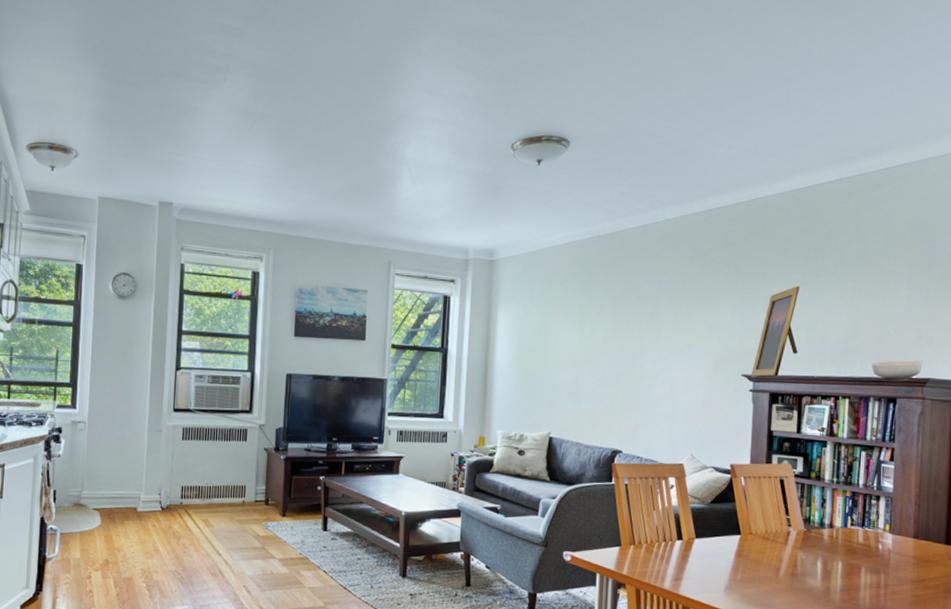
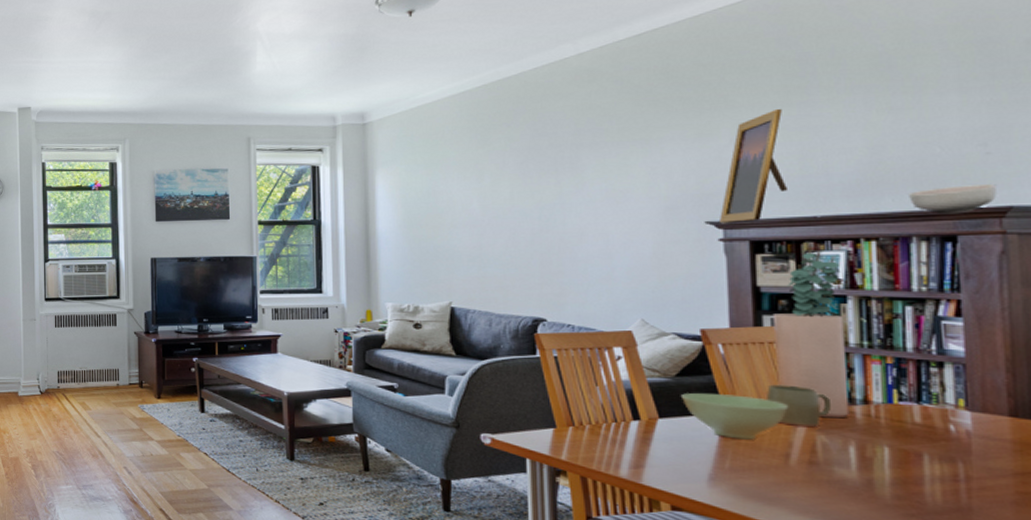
bowl: none [712,517,783,556] -> present [680,393,789,440]
mug: none [769,511,810,546] -> present [767,384,832,427]
vase: none [777,399,825,539] -> present [772,245,850,419]

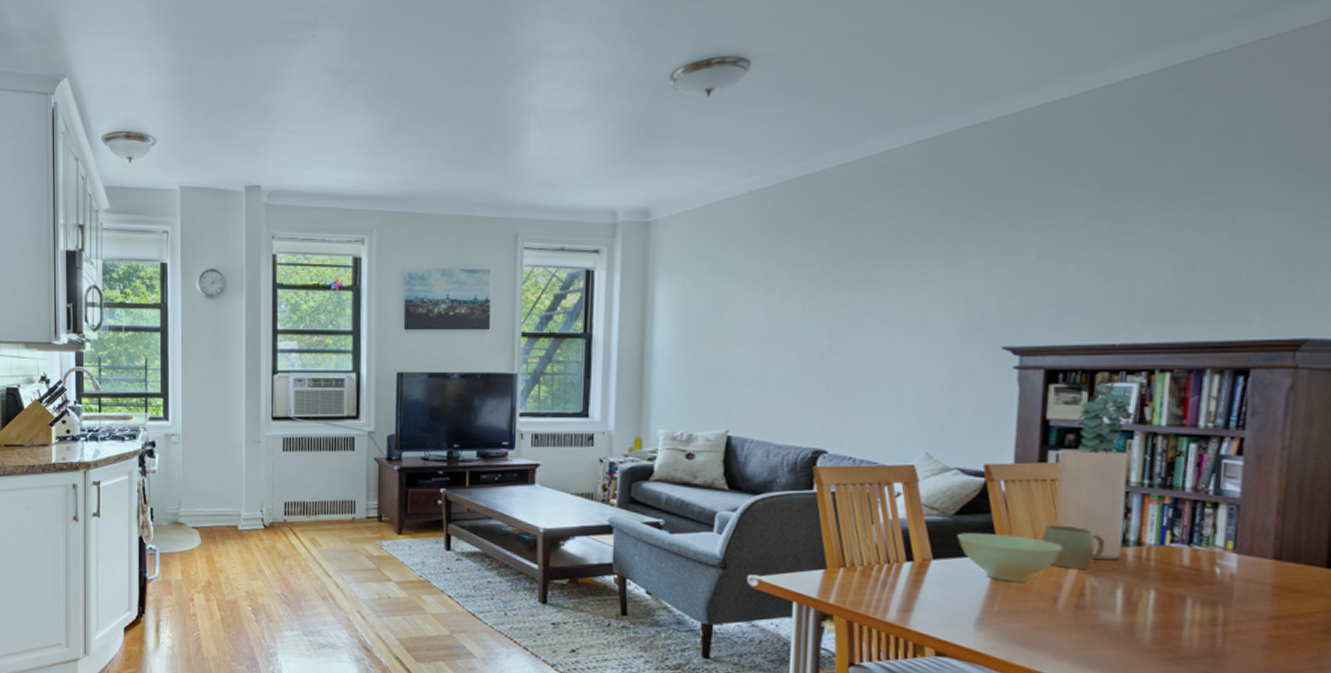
picture frame: present [720,109,787,224] -> none [1017,224,1094,350]
bowl: present [907,184,997,215] -> none [1207,315,1295,346]

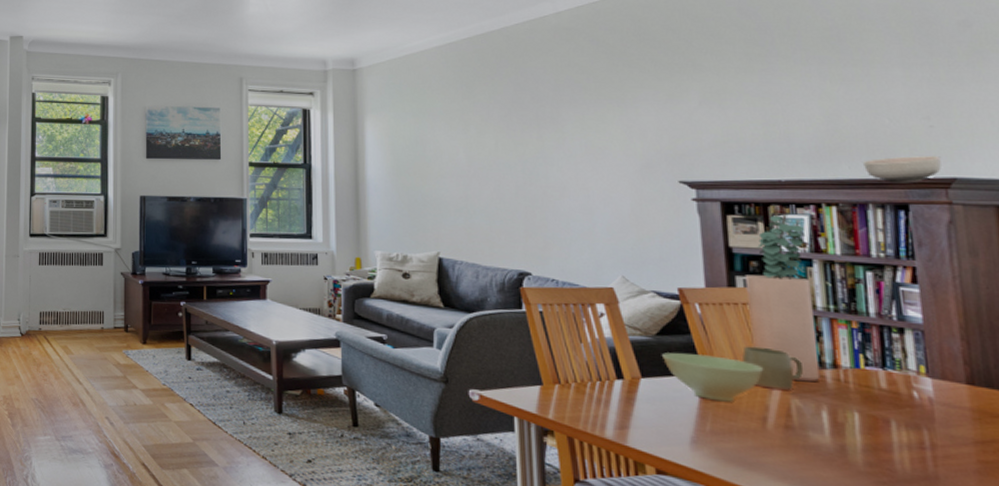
bowl: none [1207,315,1295,346] -> present [862,156,942,184]

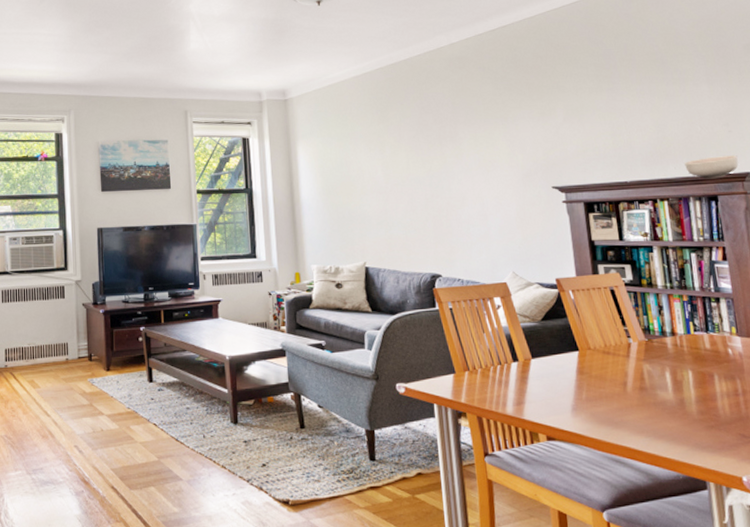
bowl: present [661,353,764,402] -> none [546,334,623,373]
mug: present [742,346,804,390] -> none [606,323,652,358]
vase: present [744,208,821,383] -> none [604,205,664,350]

